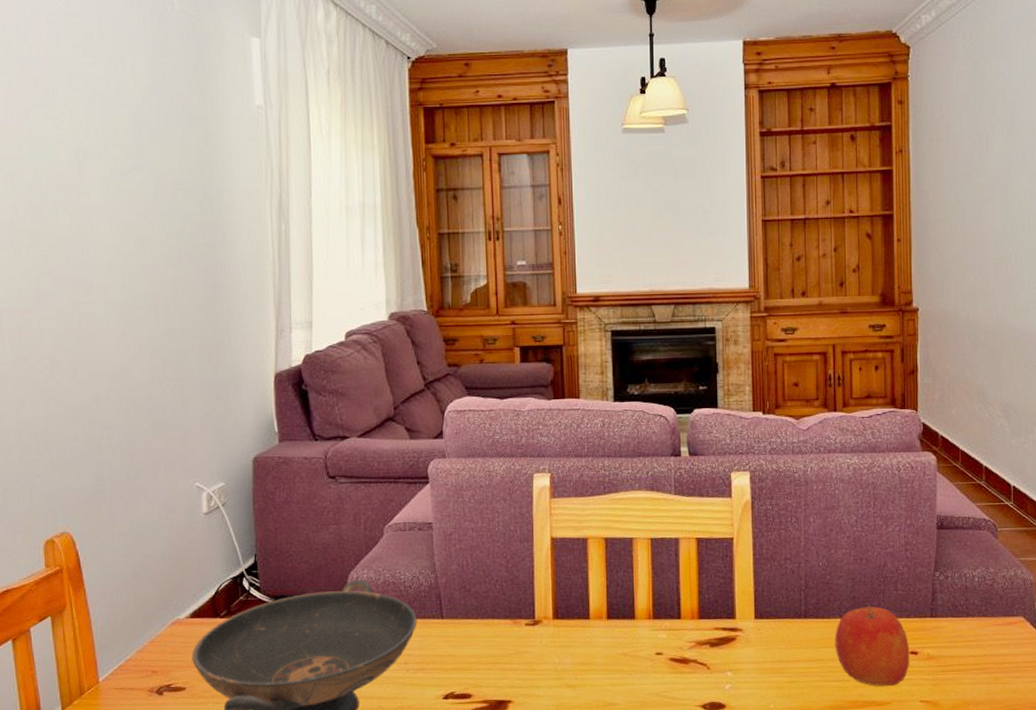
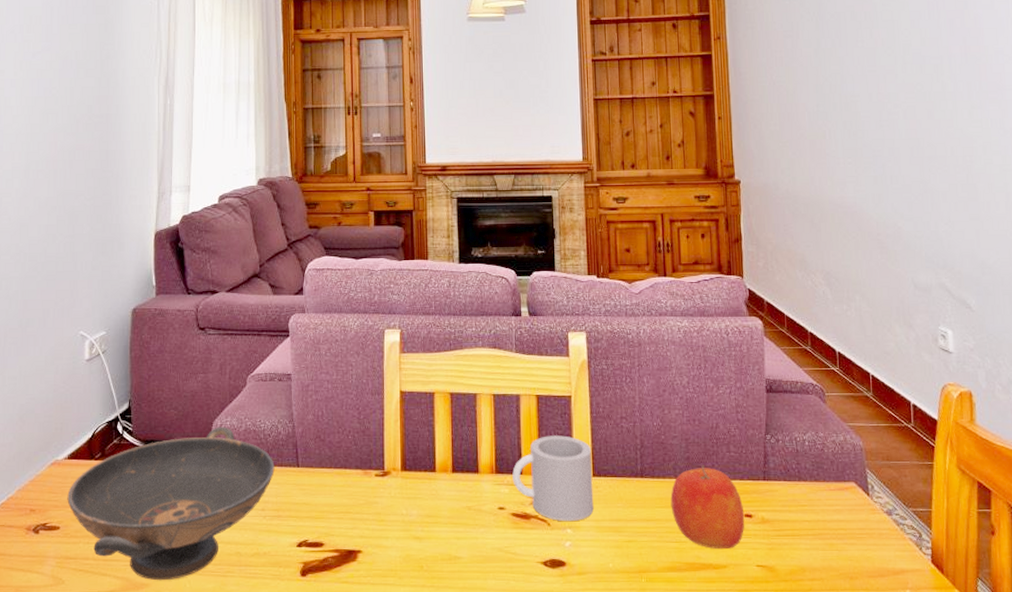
mug: none [671,578,755,664] -> present [512,435,594,521]

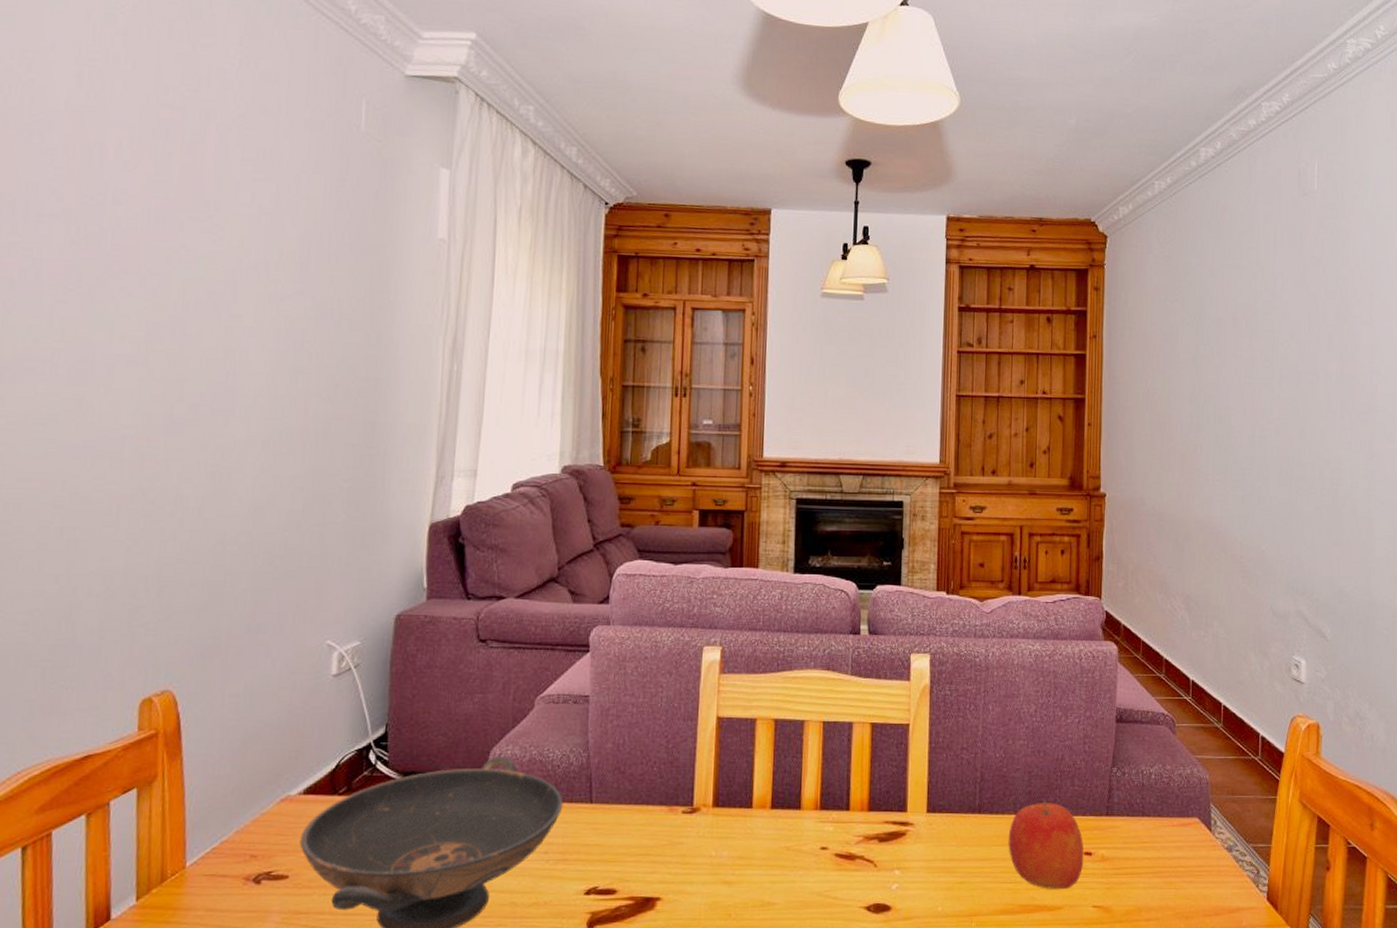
mug: present [512,435,594,521] -> none [838,768,928,861]

